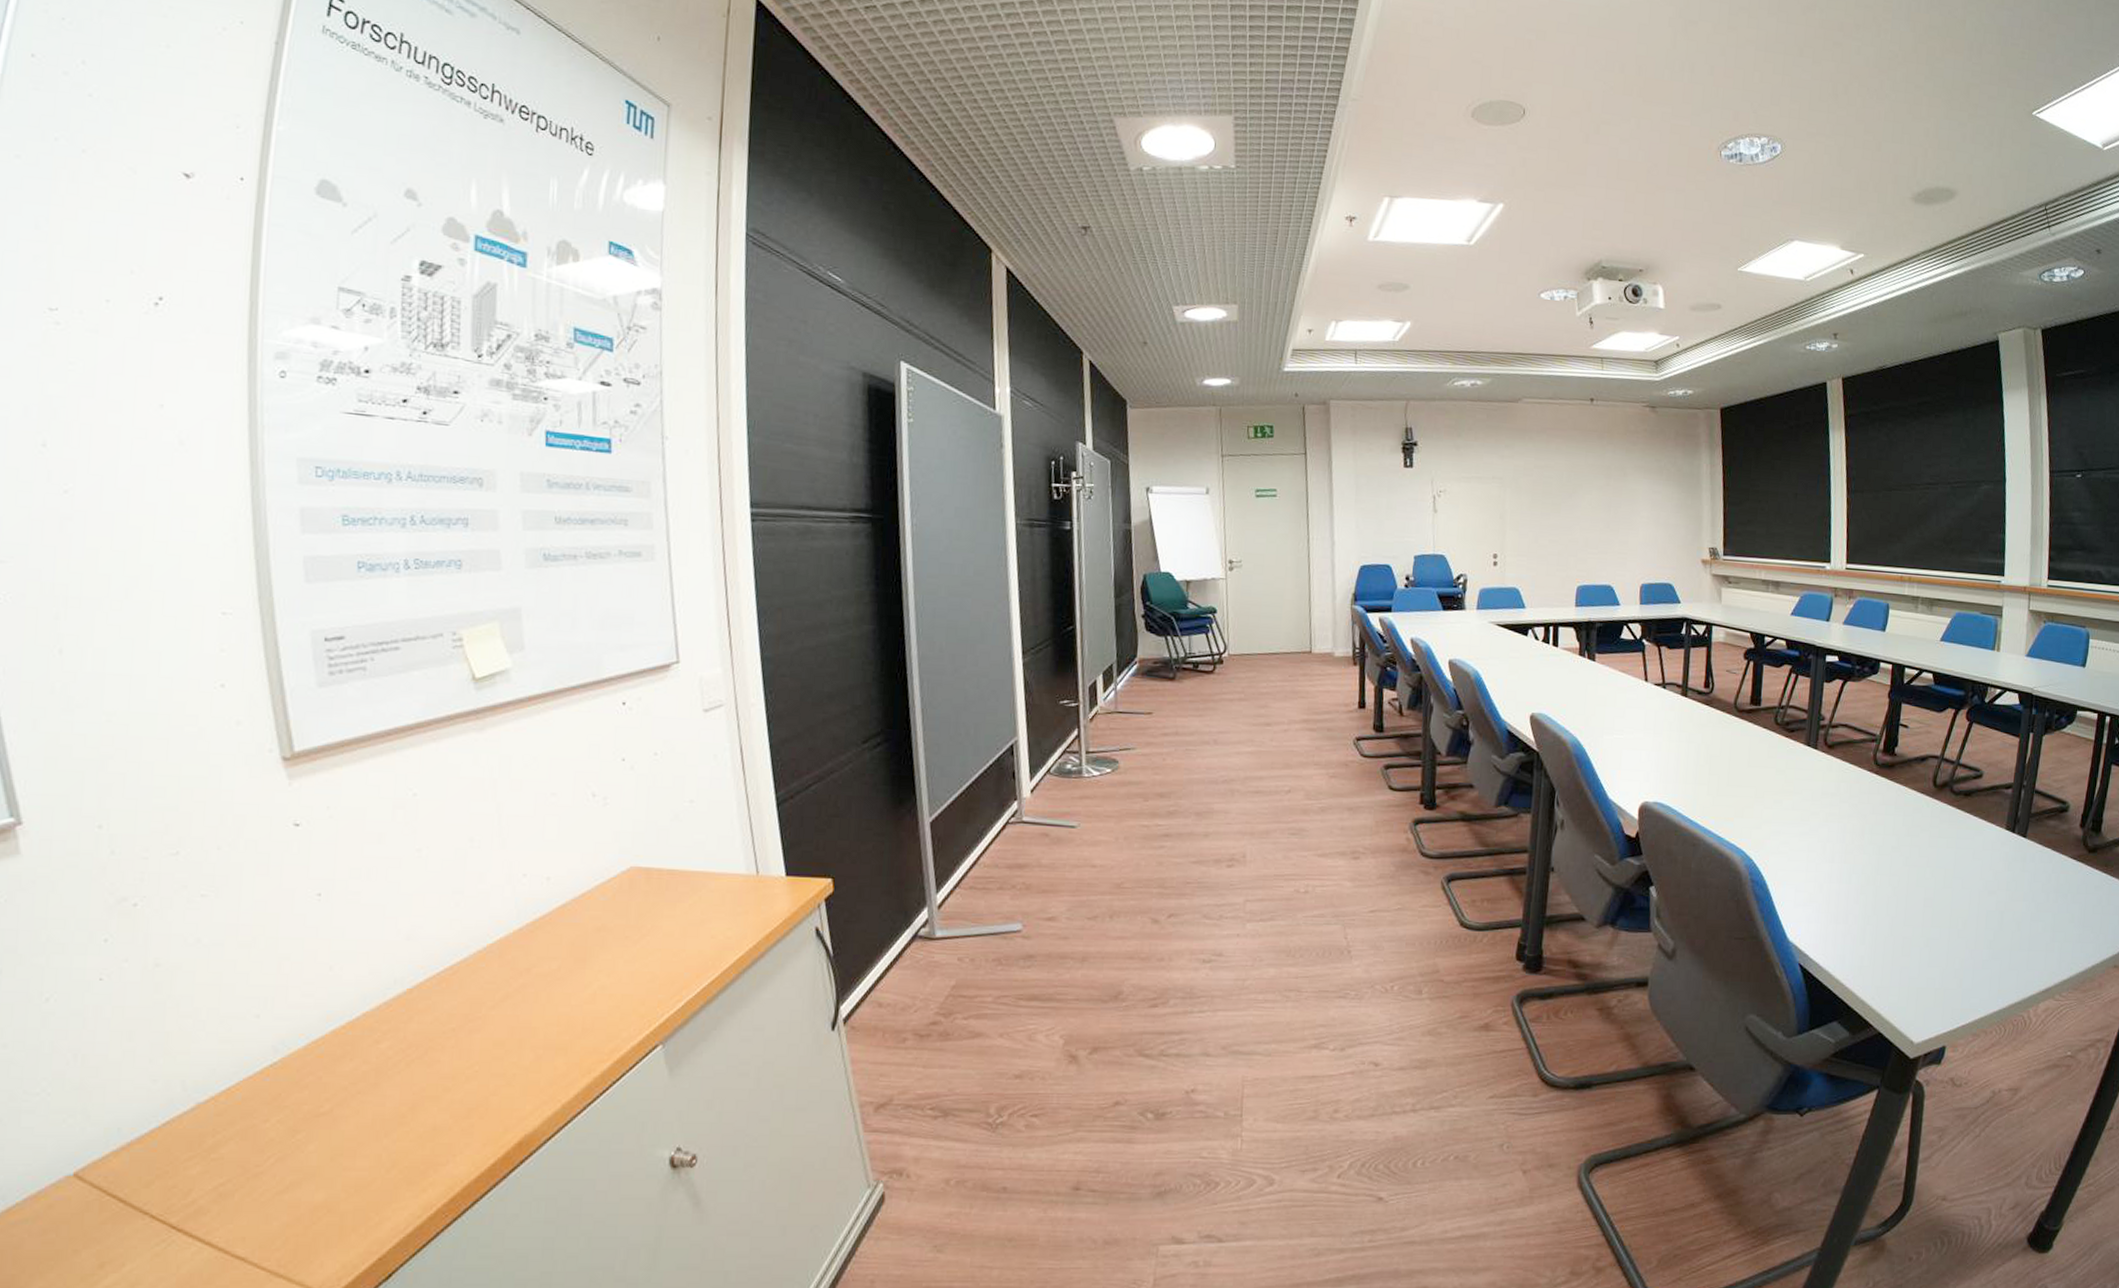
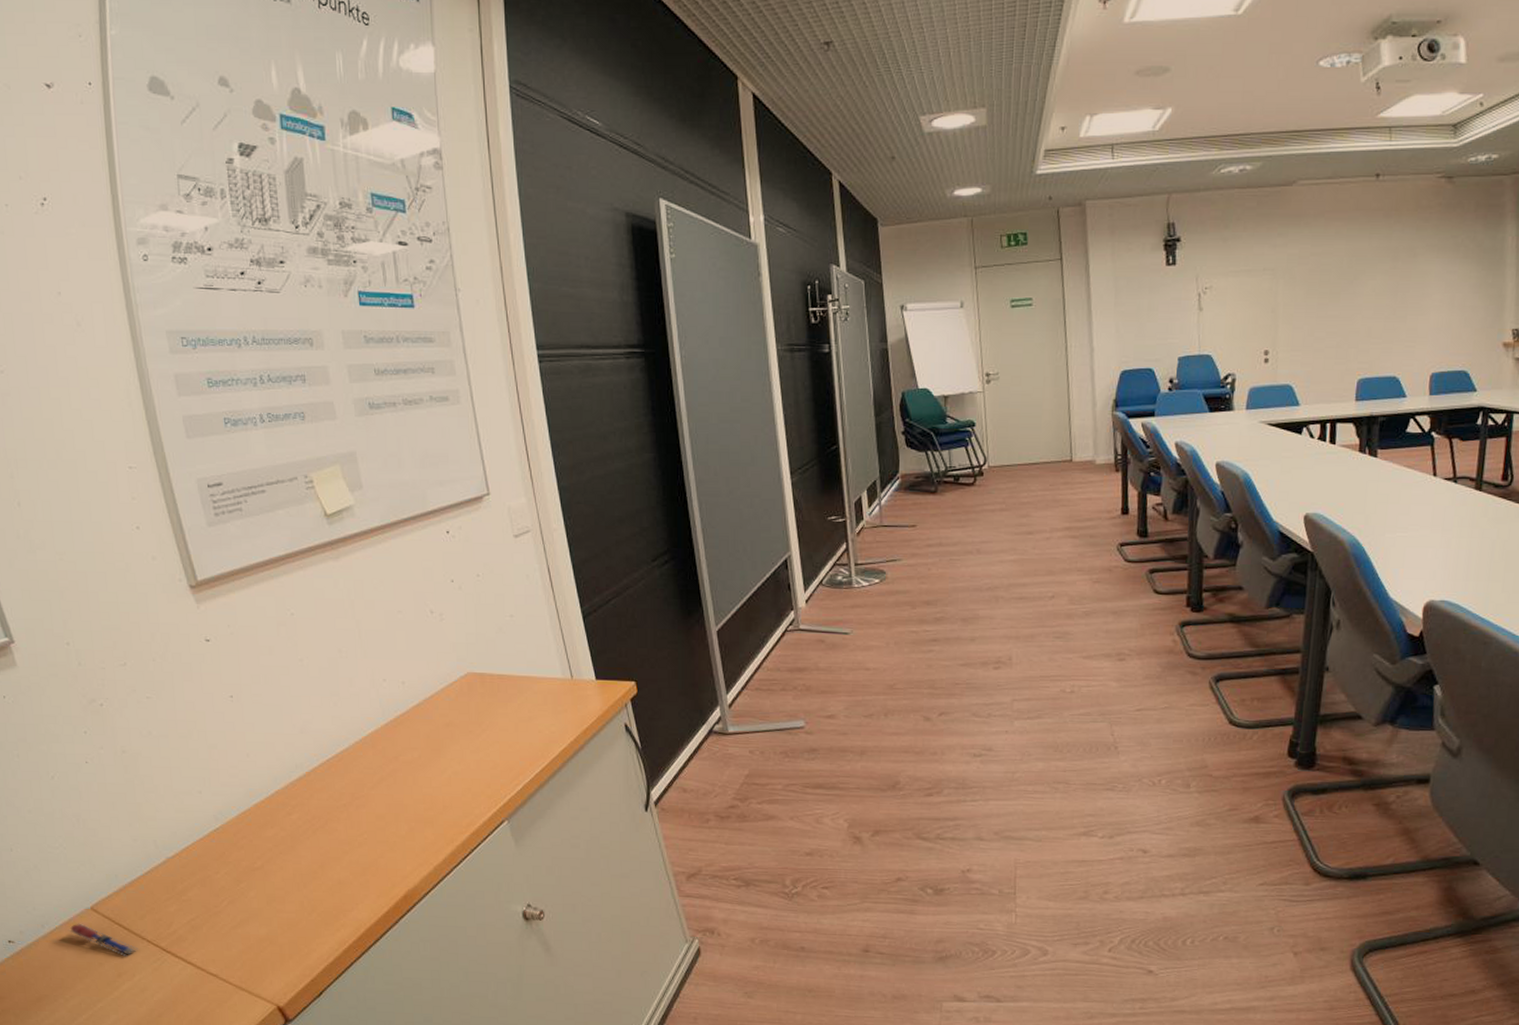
pen: none [33,1196,137,1240] -> present [67,923,139,957]

